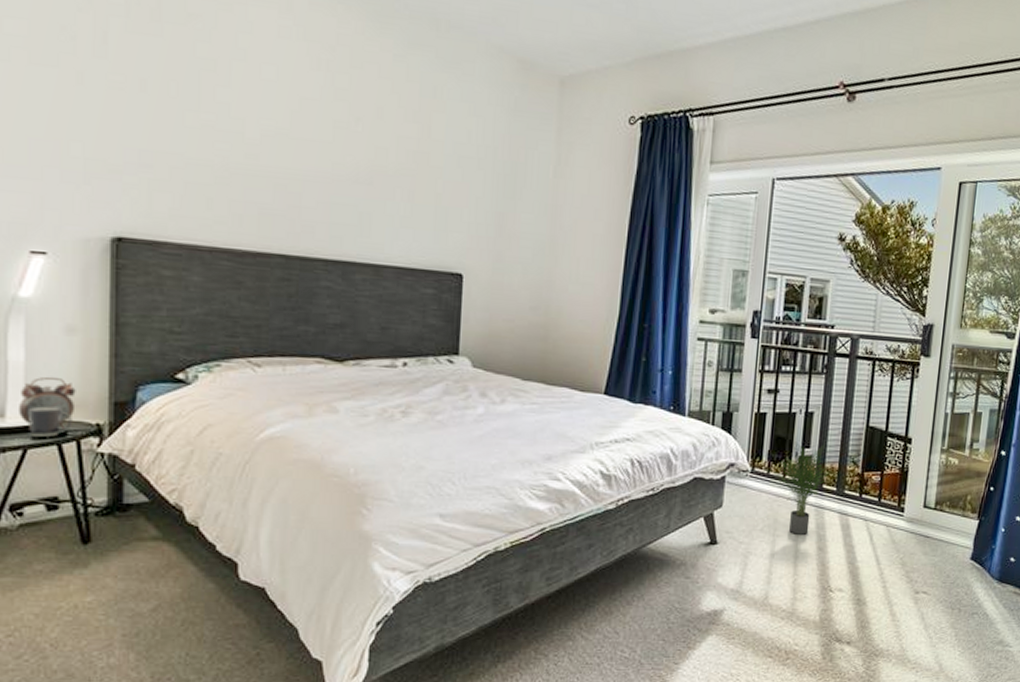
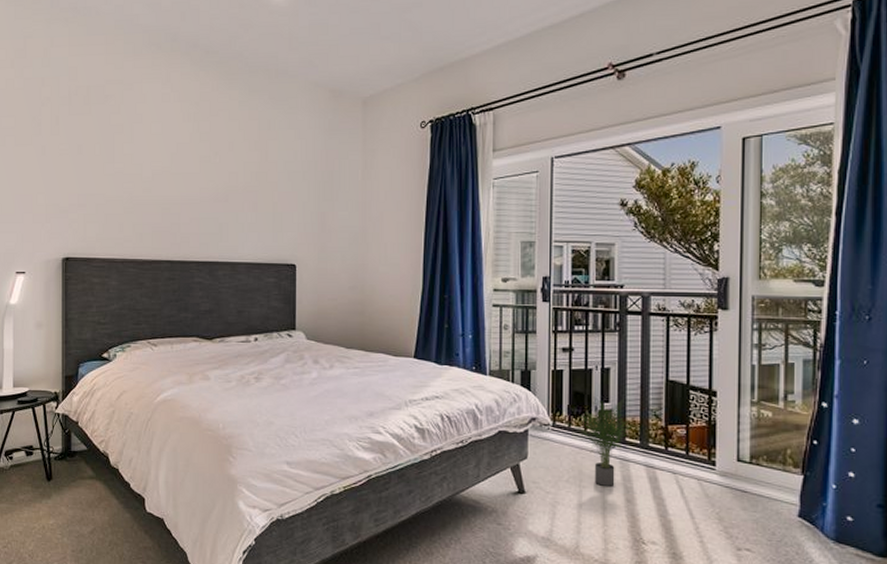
alarm clock: present [17,376,76,431] -> none [9,359,43,398]
mug: present [29,406,72,438] -> none [16,380,40,403]

